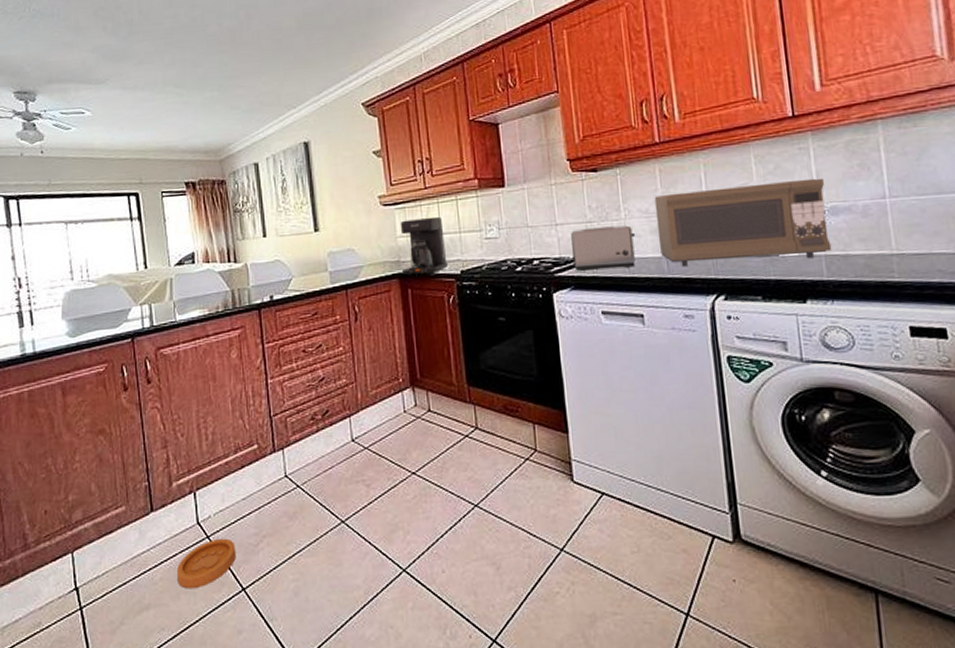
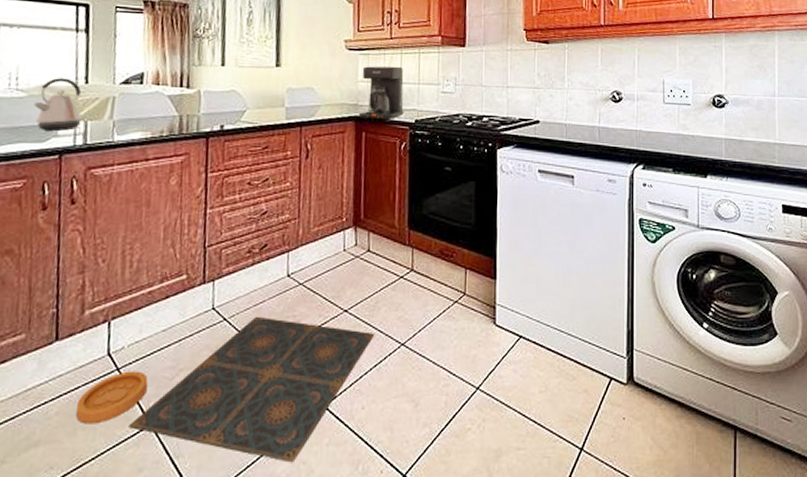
kettle: none [104,265,148,316] -> present [33,78,84,131]
bath mat: none [224,483,445,627] -> present [128,317,374,463]
toaster: present [570,225,636,271] -> none [518,92,575,133]
microwave: present [654,178,832,267] -> none [593,71,731,141]

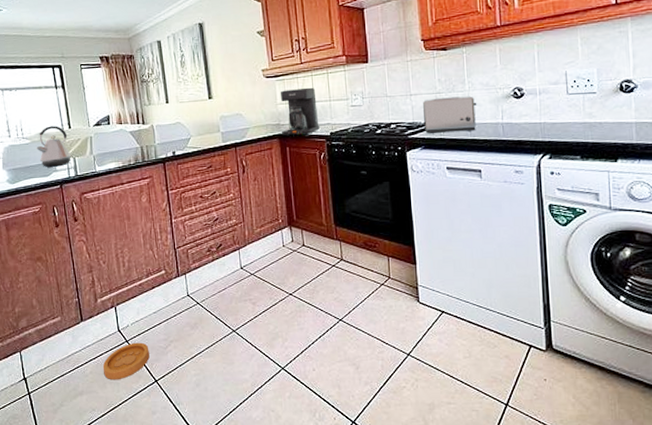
bath mat: present [128,317,374,463] -> none [141,301,316,410]
toaster: none [518,92,575,133] -> present [422,96,477,134]

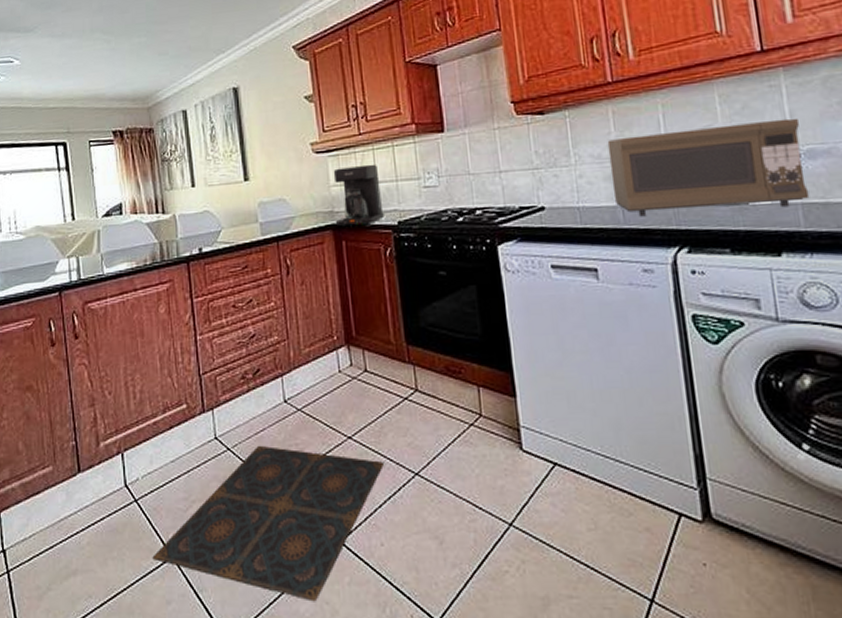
kettle: present [36,126,72,167] -> none [32,217,75,269]
pet bowl: present [102,342,150,380] -> none [103,502,165,555]
bath mat: none [141,301,316,410] -> present [152,446,384,602]
toaster: present [422,96,477,134] -> none [515,171,588,221]
microwave: none [494,57,642,131] -> present [607,118,810,217]

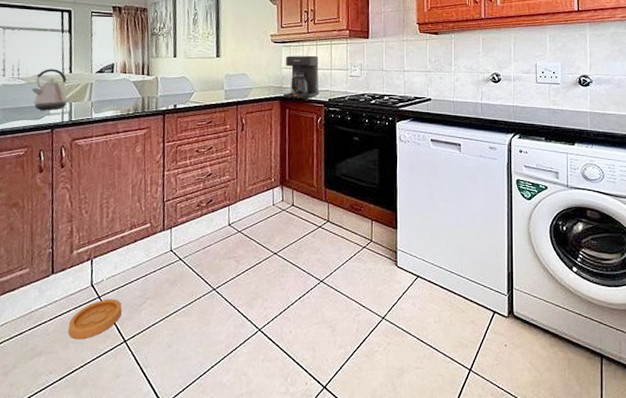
kettle: none [32,217,75,269] -> present [31,69,69,110]
pet bowl: none [103,502,165,555] -> present [68,299,122,340]
bath mat: present [152,446,384,602] -> none [108,258,298,374]
microwave: present [607,118,810,217] -> none [477,56,595,114]

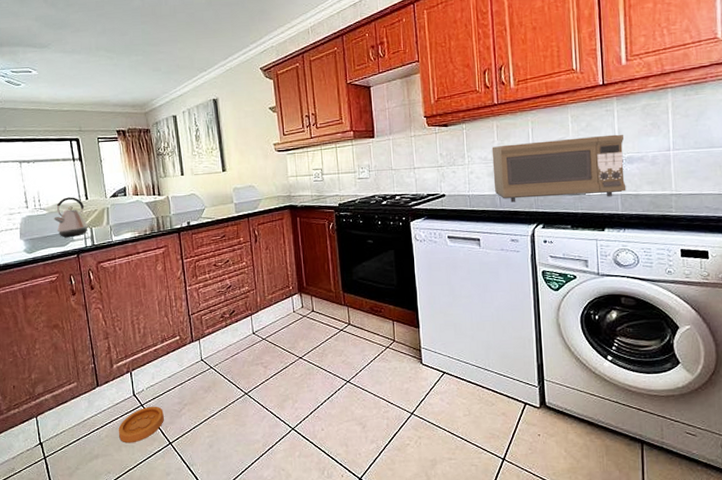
coffee maker: present [282,55,319,99] -> none [290,160,328,207]
microwave: none [477,56,595,114] -> present [491,134,627,202]

